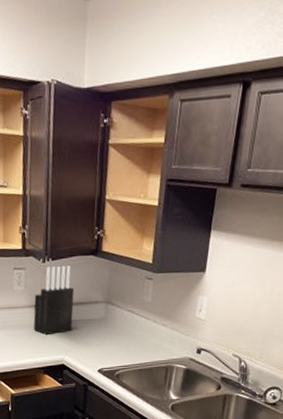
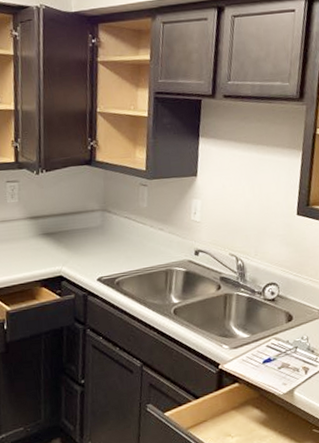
knife block: present [33,266,74,335] -> none [28,176,70,246]

